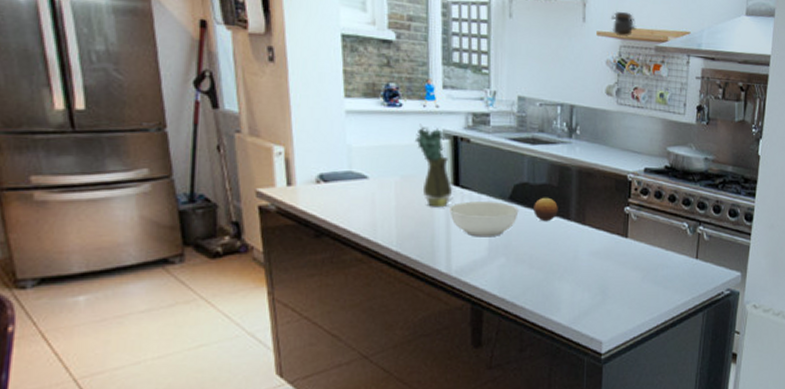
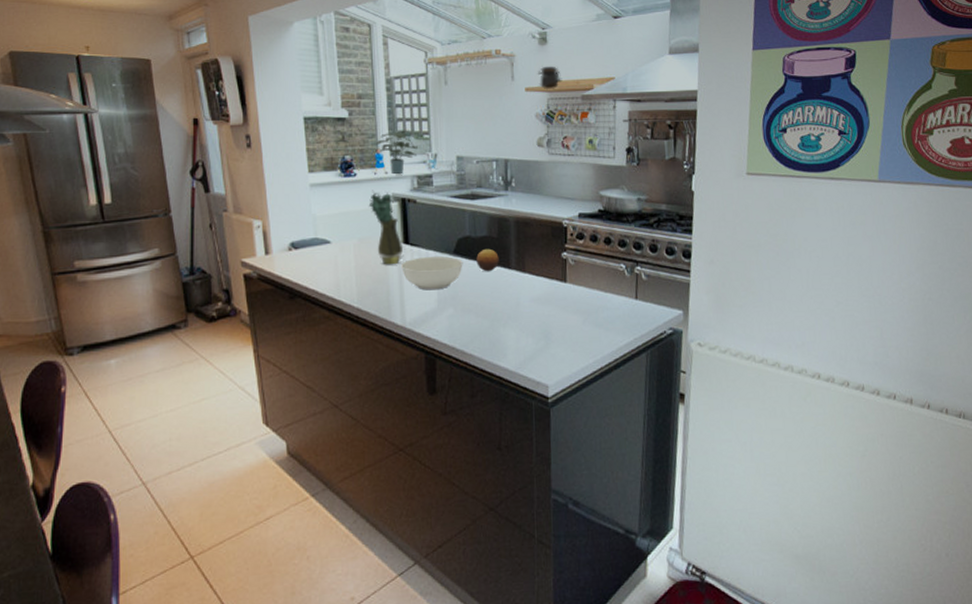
potted plant: none [428,61,475,109] -> present [377,130,418,174]

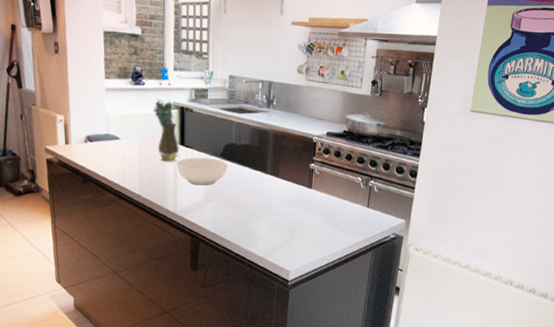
potted plant: present [377,130,418,174] -> none [163,49,197,86]
fruit: present [476,248,499,272] -> none [239,155,258,175]
jar: present [538,66,560,90] -> none [303,4,322,25]

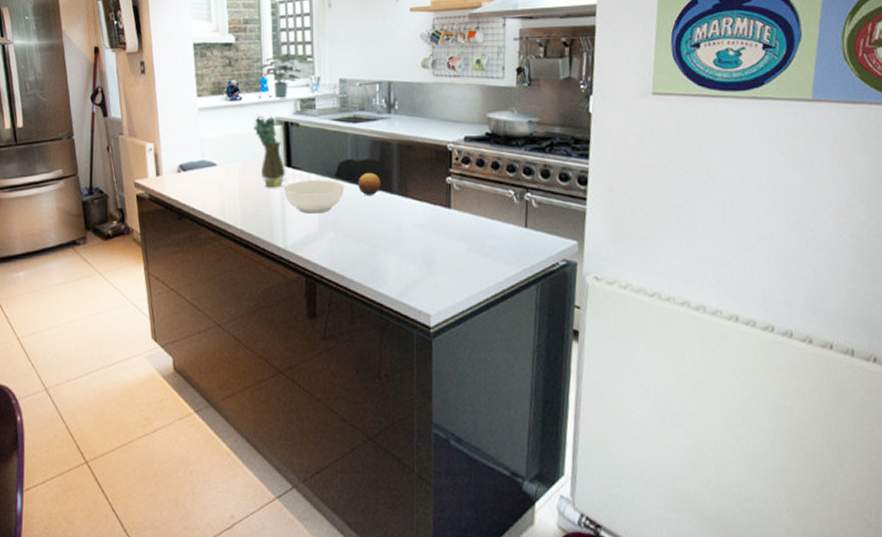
potted plant: none [163,49,197,86] -> present [261,53,301,97]
fruit: none [239,155,258,175] -> present [358,172,381,196]

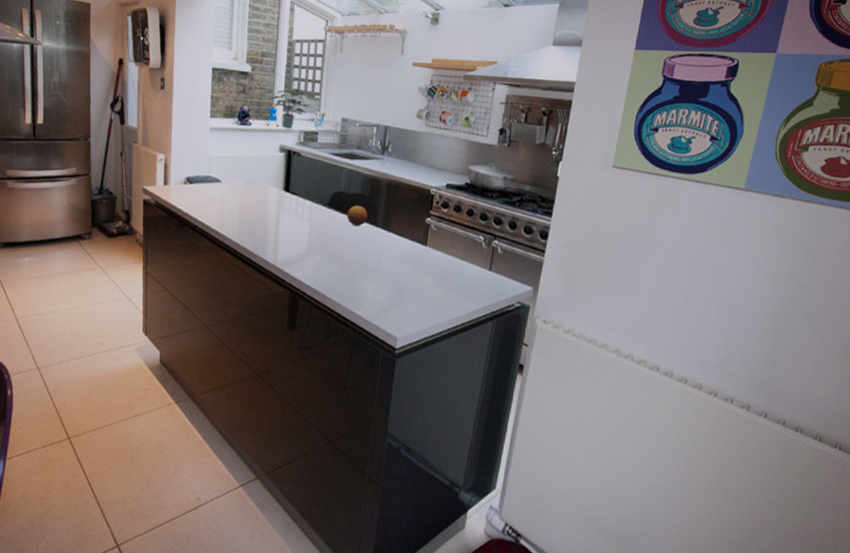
vase: present [253,113,285,187] -> none [258,139,283,208]
bowl: present [284,180,345,214] -> none [279,205,335,237]

